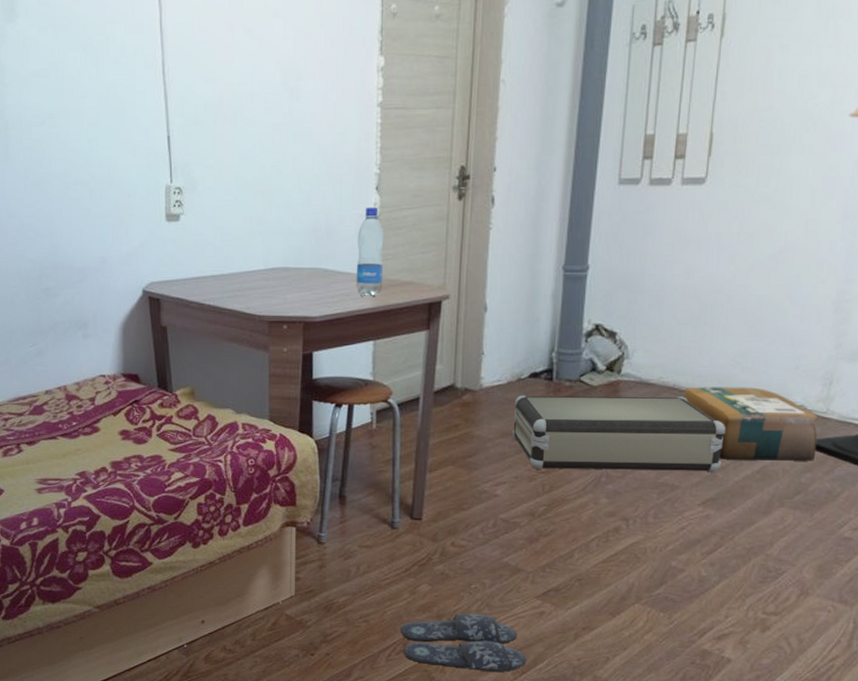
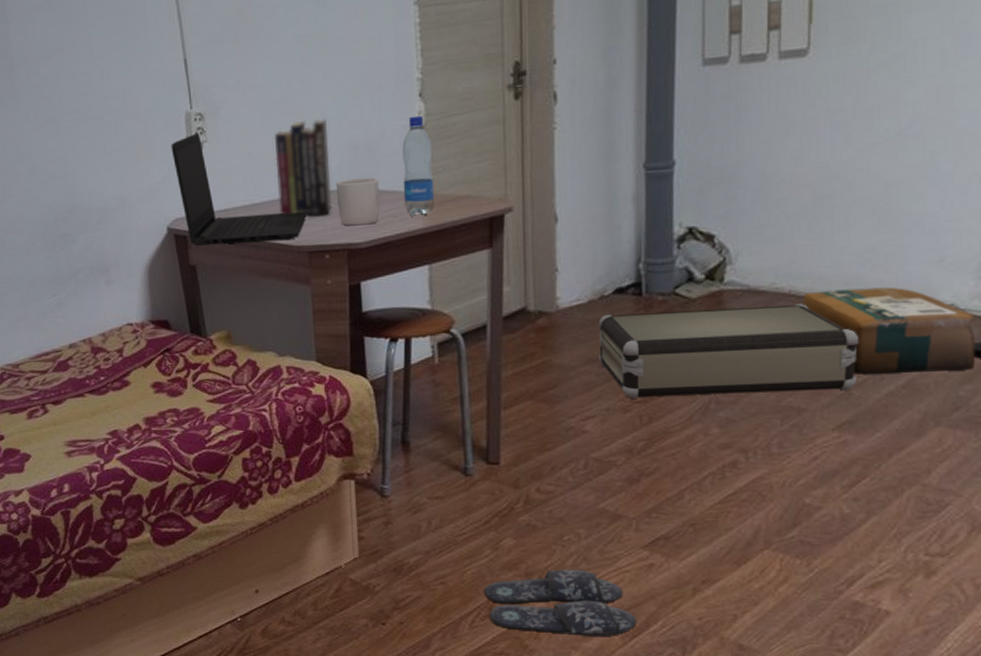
laptop: none [150,205,270,310] -> present [171,133,307,246]
books: none [244,203,293,290] -> present [275,119,333,217]
mug: none [297,259,335,301] -> present [335,177,380,226]

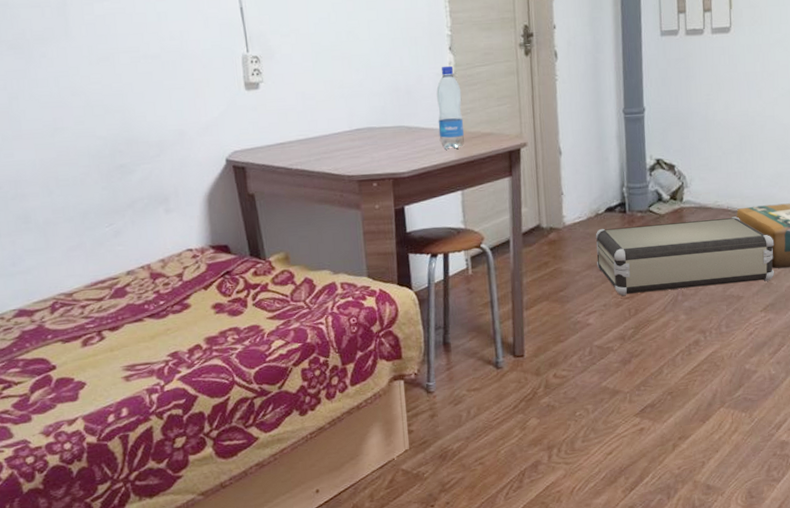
laptop: present [171,133,307,246] -> none [228,74,356,176]
books: present [275,119,333,217] -> none [326,66,379,150]
mug: present [335,177,380,226] -> none [380,116,420,158]
slippers: present [483,570,636,637] -> none [515,439,633,497]

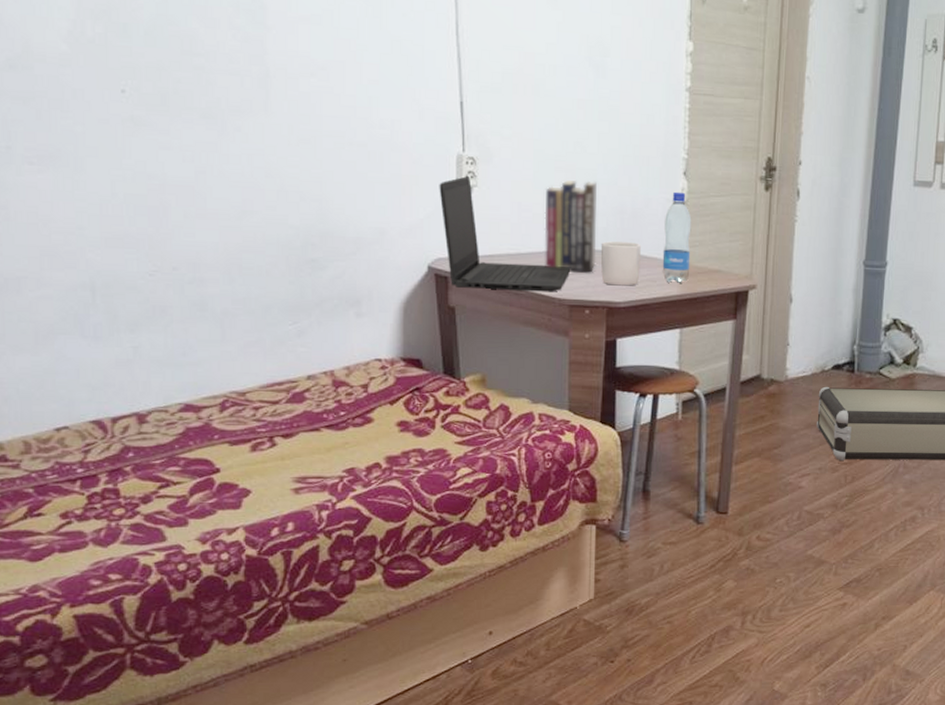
laptop: none [228,74,356,176] -> present [439,176,571,292]
books: none [326,66,379,150] -> present [544,180,597,273]
mug: none [380,116,420,158] -> present [600,241,641,286]

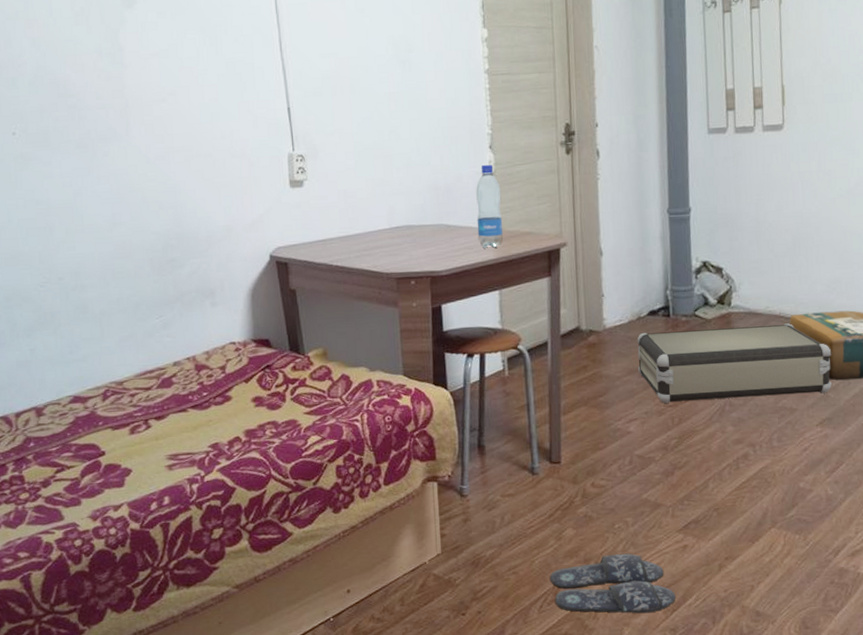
laptop: present [439,176,571,292] -> none [274,172,395,272]
books: present [544,180,597,273] -> none [367,164,417,248]
mug: present [600,241,641,286] -> none [420,215,458,256]
slippers: none [705,609,829,668] -> present [549,554,675,614]

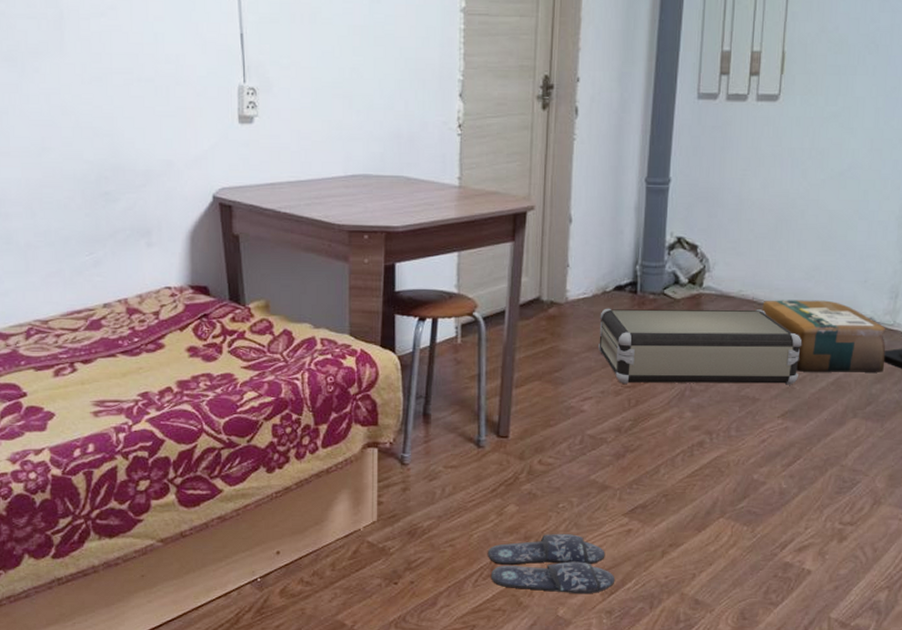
bottle: present [476,164,504,248] -> none [439,114,468,206]

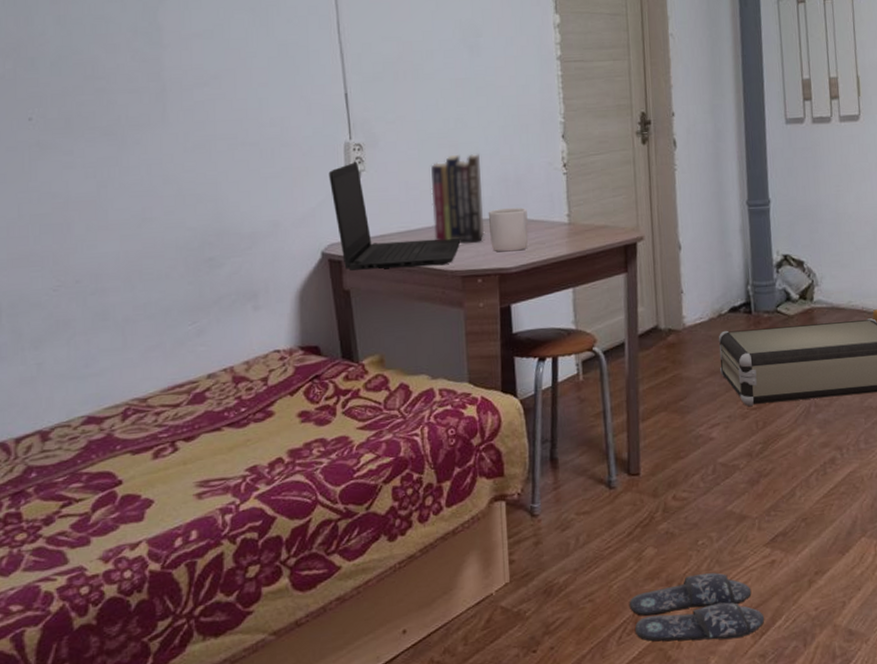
laptop: none [222,107,350,218] -> present [328,162,461,271]
books: none [323,107,374,198] -> present [431,154,485,243]
mug: none [378,166,418,210] -> present [488,208,529,252]

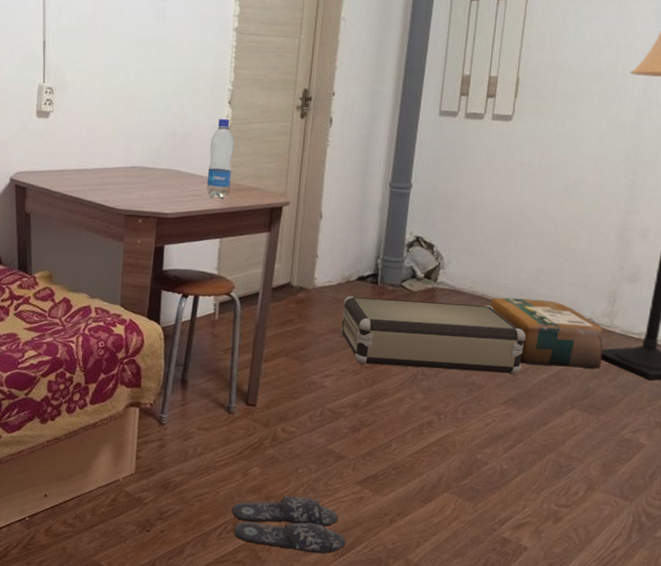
laptop: present [328,162,461,271] -> none [22,103,128,203]
books: present [431,154,485,243] -> none [106,107,153,187]
mug: present [488,208,529,252] -> none [153,160,189,200]
bottle: none [548,154,577,243] -> present [206,118,234,198]

